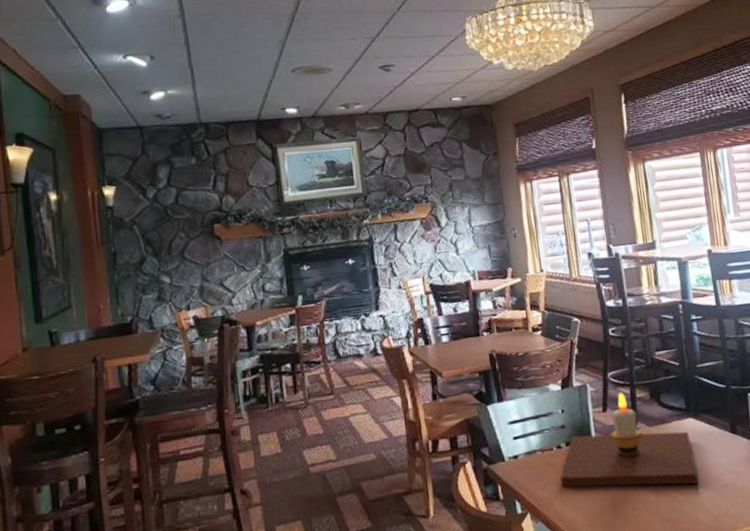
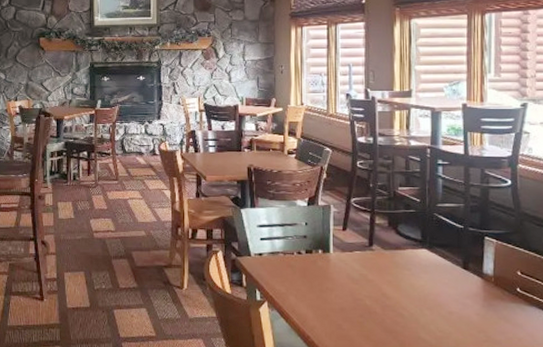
candle: present [560,392,699,488] -> none [297,216,425,306]

